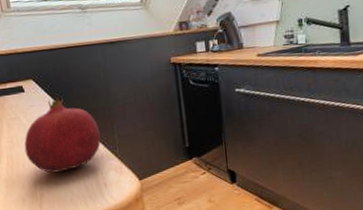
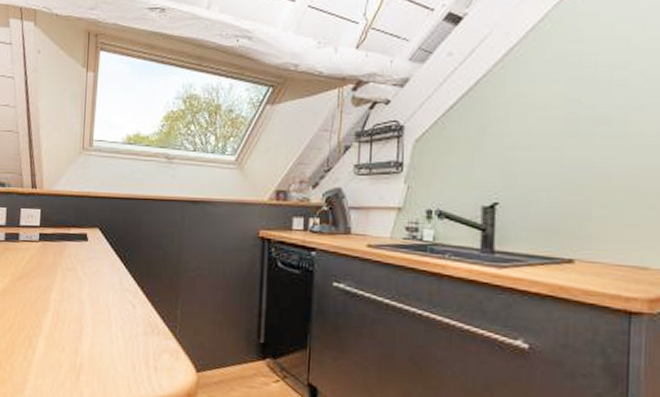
fruit: present [24,98,101,173] -> none [74,255,162,342]

